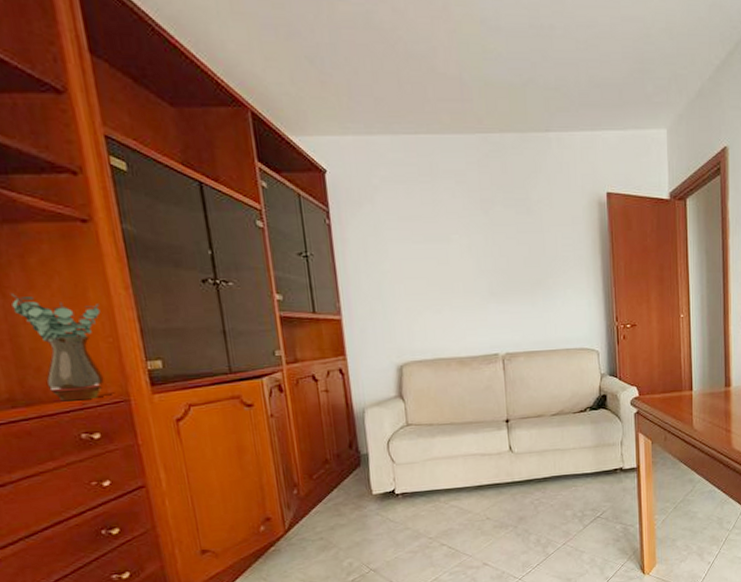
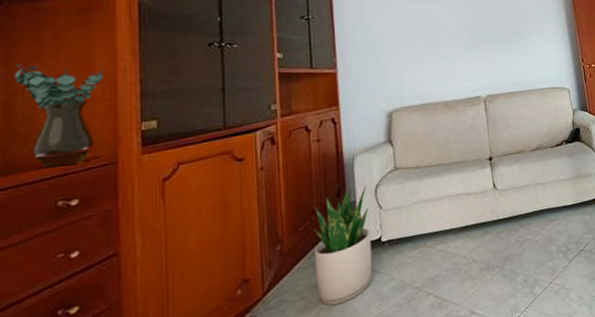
planter: none [326,438,387,547] -> present [312,185,373,306]

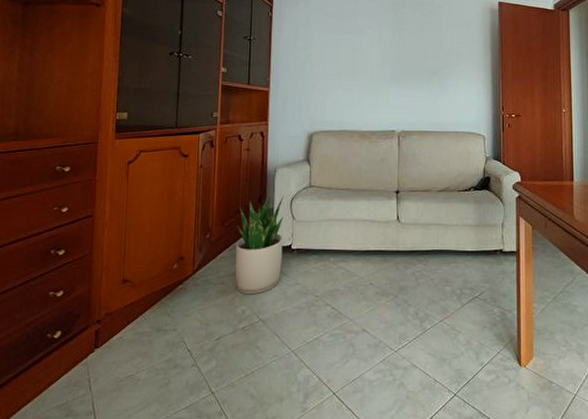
vase: present [14,63,104,169] -> none [35,53,94,139]

